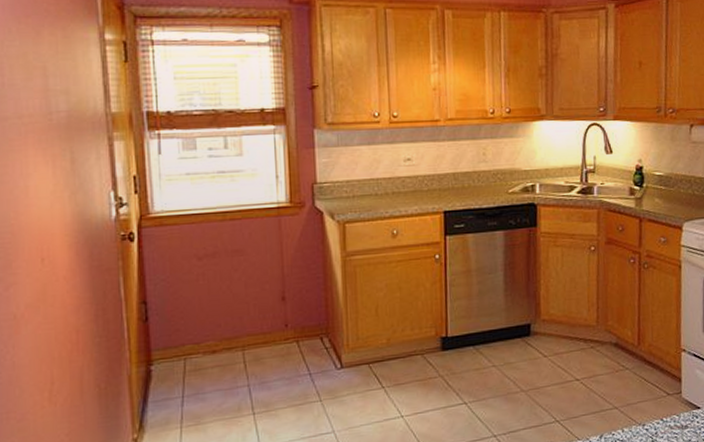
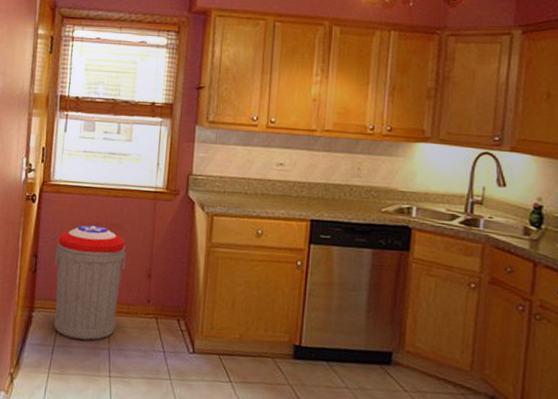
trash can: none [168,255,256,384] -> present [54,225,127,341]

